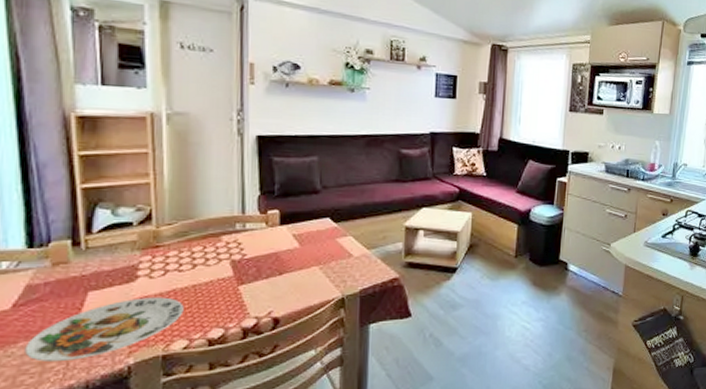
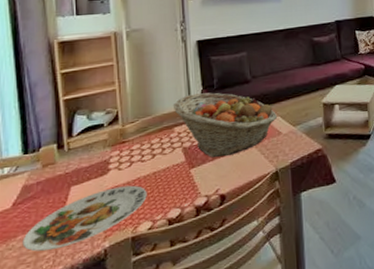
fruit basket: none [221,199,350,276] -> present [173,92,278,158]

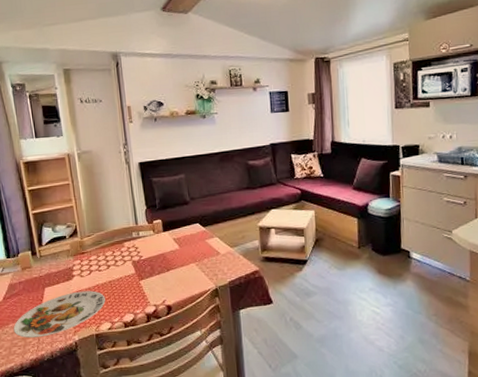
fruit basket: present [173,92,278,158] -> none [121,212,216,272]

